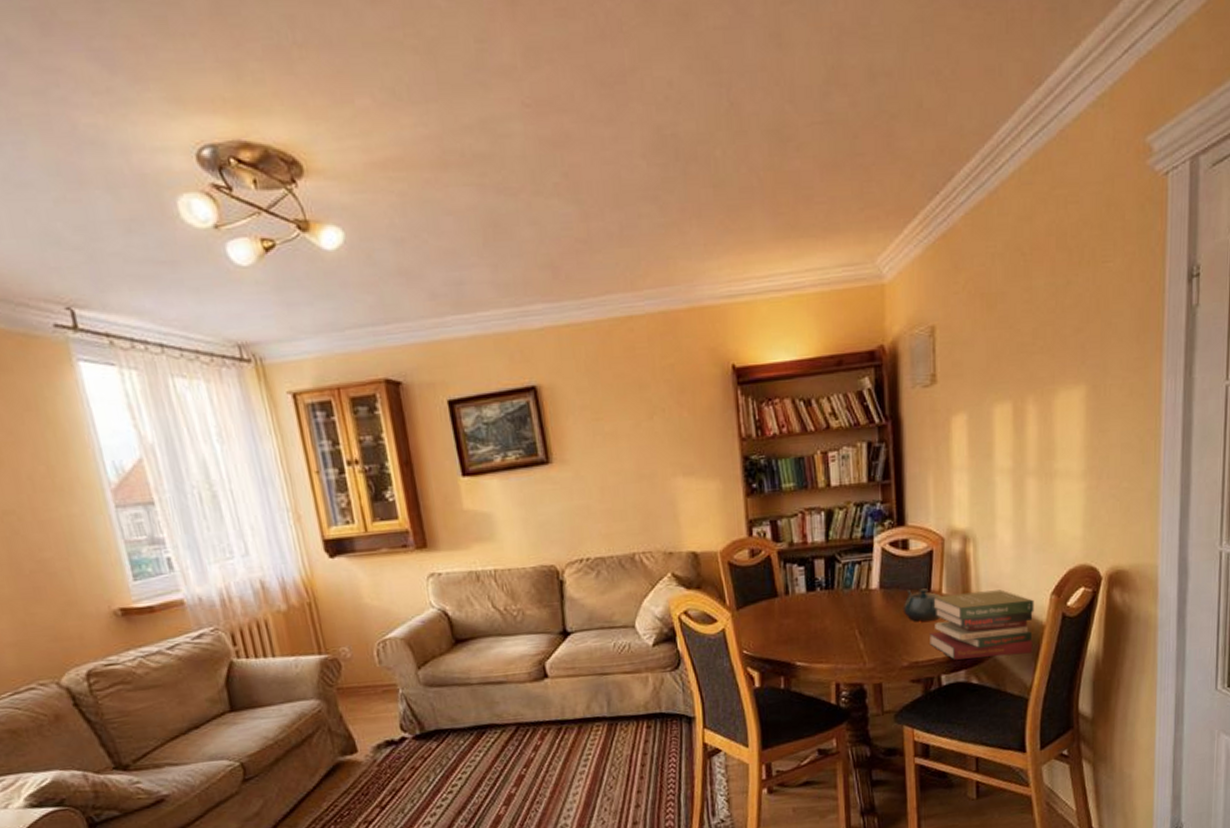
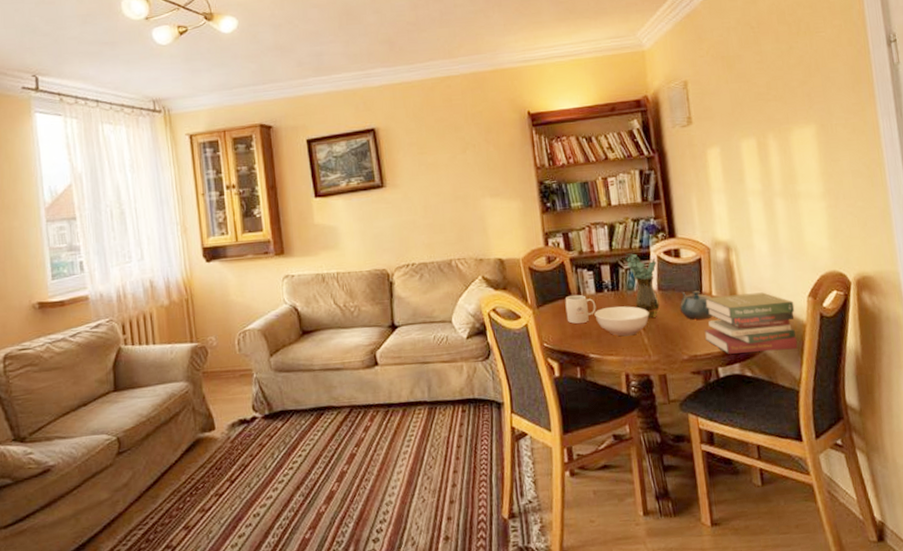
mug: none [770,593,806,629] -> present [565,294,596,325]
bowl: none [804,607,868,642] -> present [594,306,650,337]
vase: none [842,543,880,620] -> present [624,252,660,318]

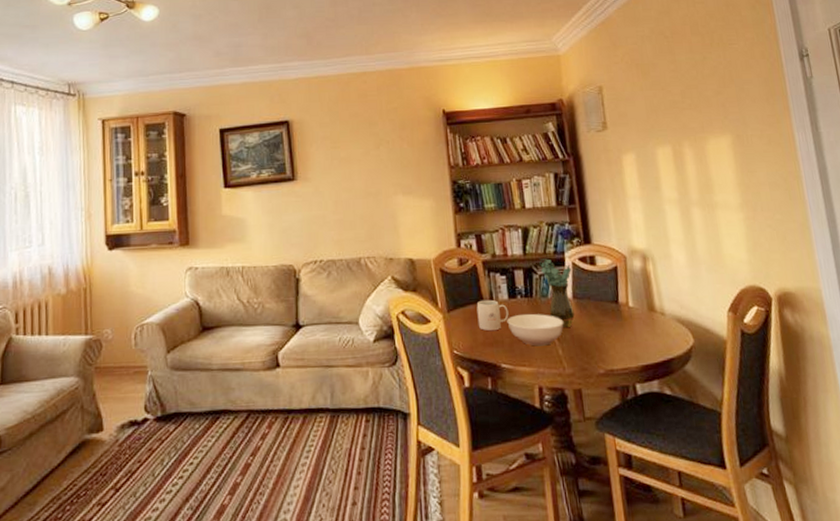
teapot: present [679,291,713,320] -> none [595,300,630,332]
books: present [704,292,798,354] -> none [621,305,719,370]

